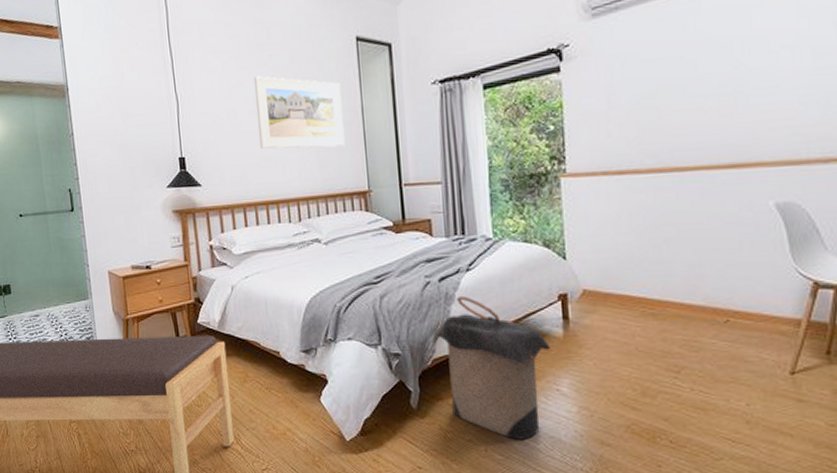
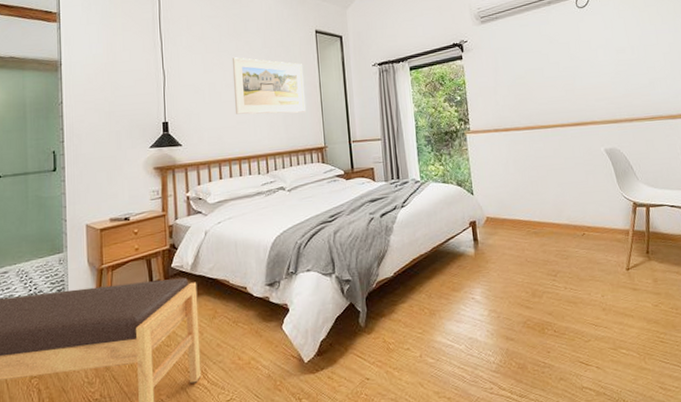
laundry hamper: present [436,295,551,440] -> none [379,227,466,344]

